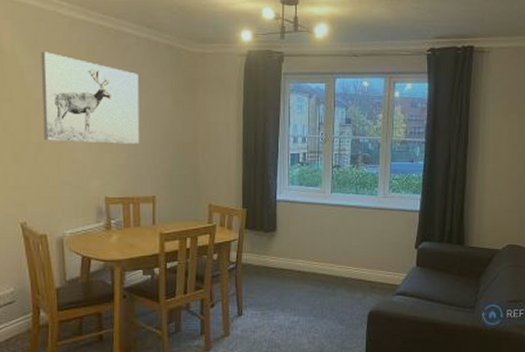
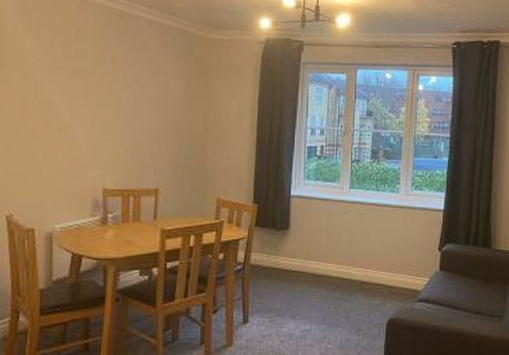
wall art: present [40,52,140,144] -> none [40,33,149,132]

